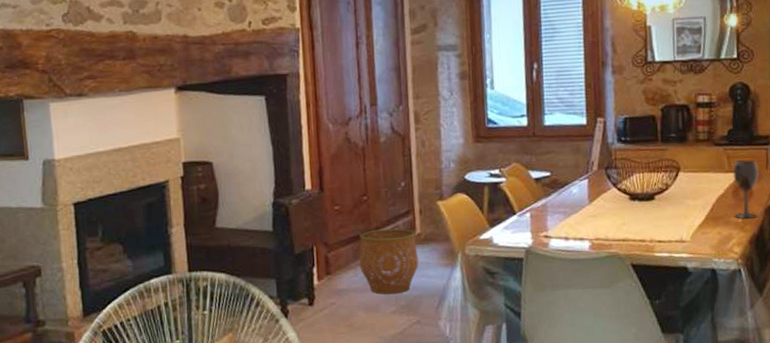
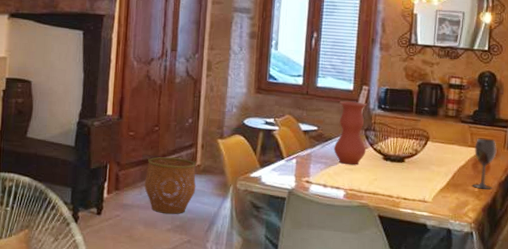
vase: none [571,137,610,211] -> present [334,101,368,165]

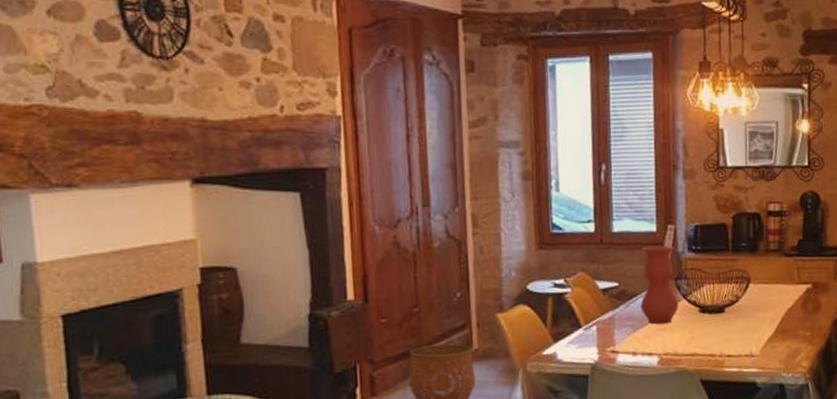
wine glass: present [473,138,497,190] -> none [802,271,827,332]

